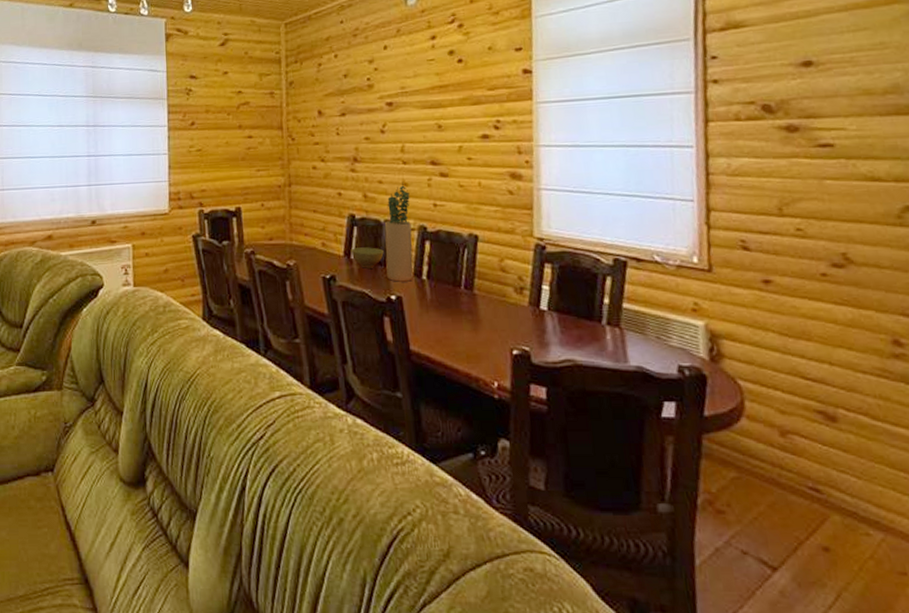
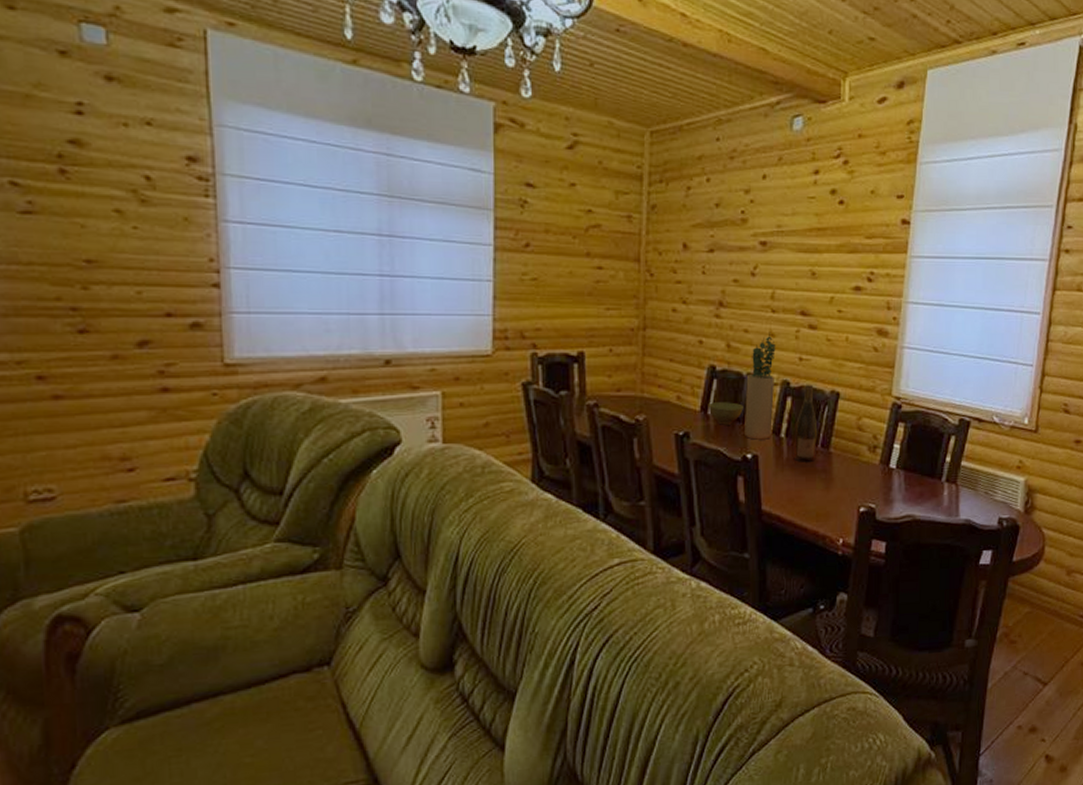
wine bottle: none [436,228,459,304] -> present [793,384,817,462]

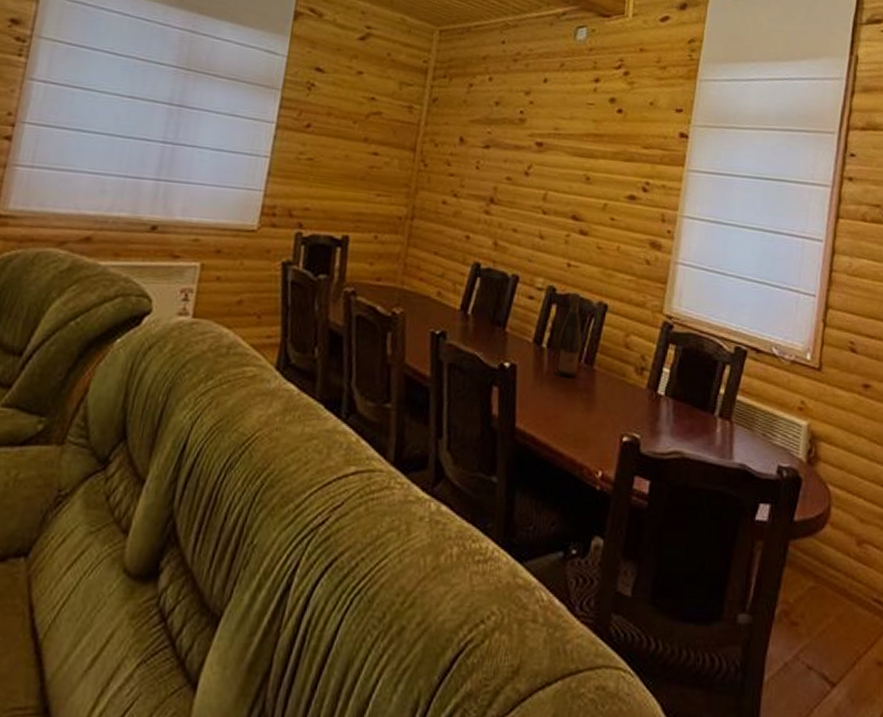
bowl: present [708,402,743,425] -> none [468,302,506,328]
vase: present [745,331,776,440] -> none [504,233,544,348]

